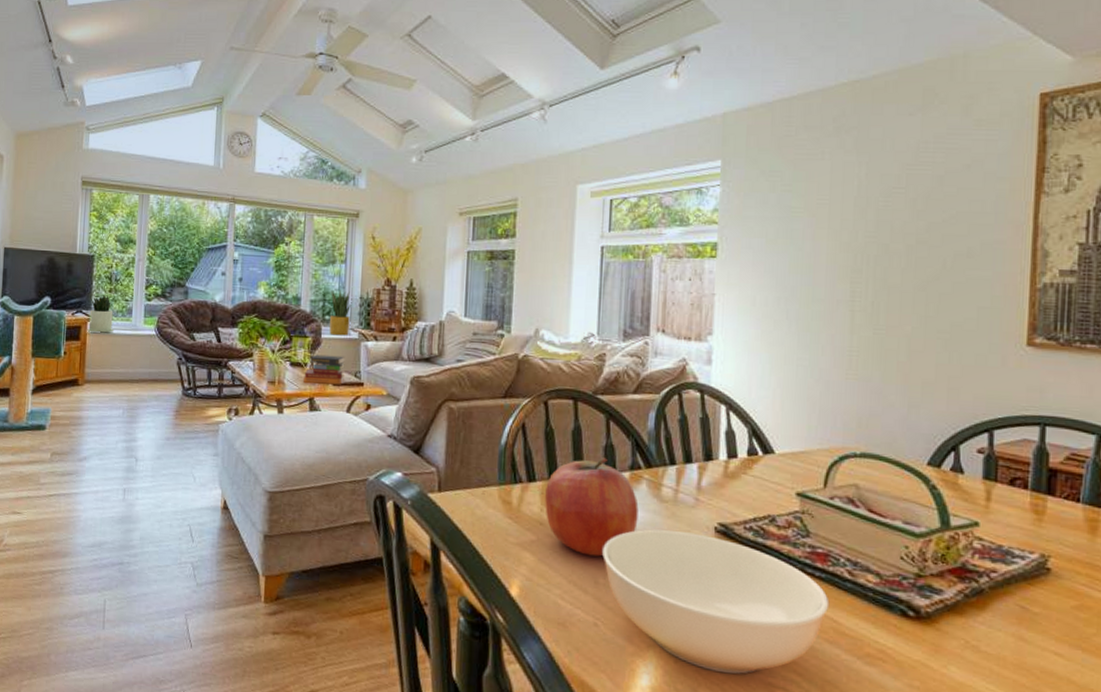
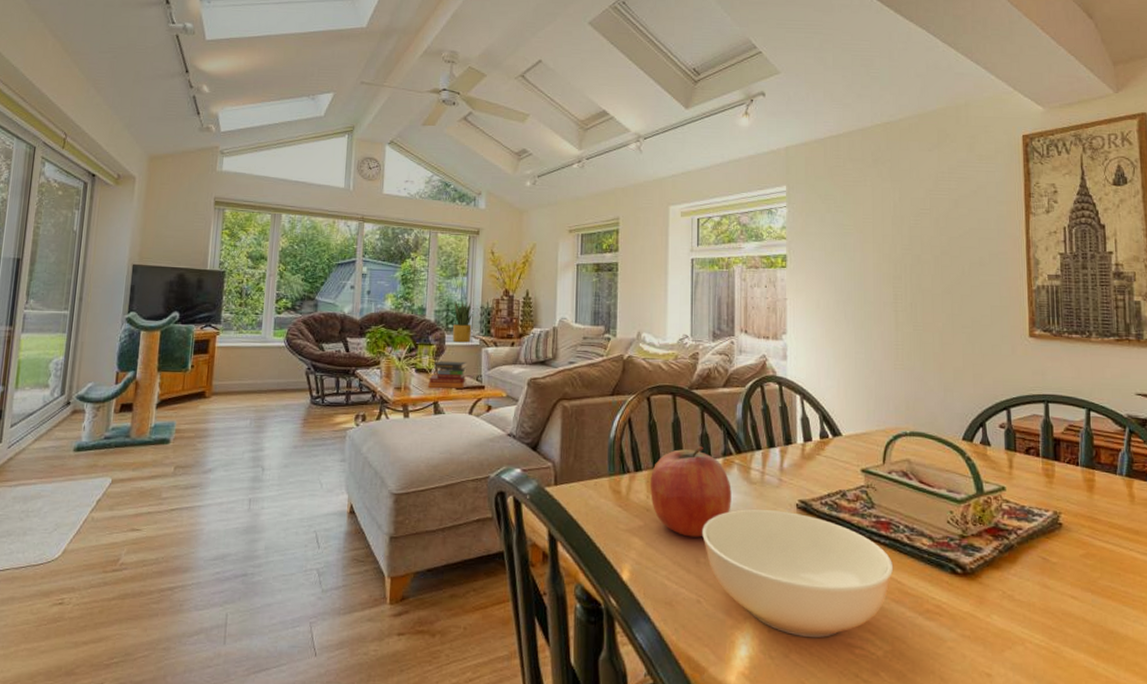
planter: present [87,295,115,333] -> none [216,309,244,346]

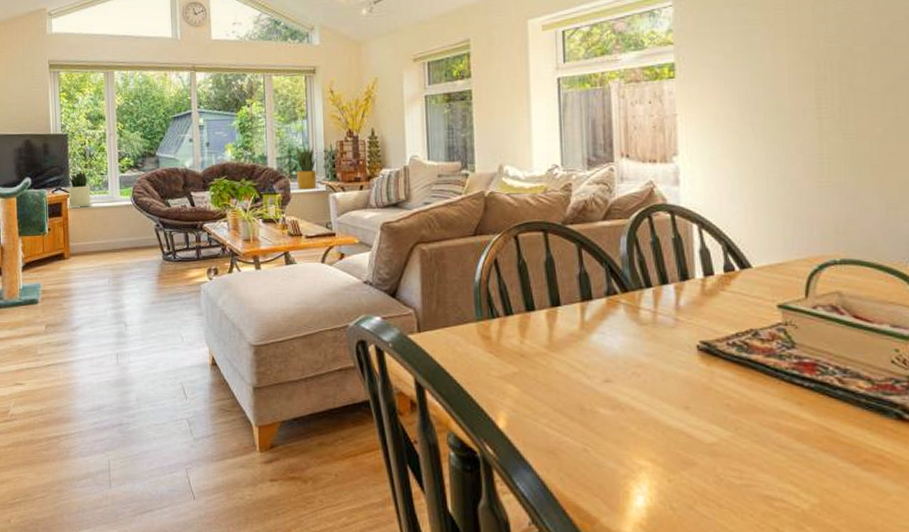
planter: none [216,309,244,346] -> present [68,171,93,208]
books: present [428,360,467,389] -> none [277,209,316,238]
fruit: present [650,446,732,537] -> none [523,286,619,383]
bowl: present [701,509,894,637] -> none [585,353,822,489]

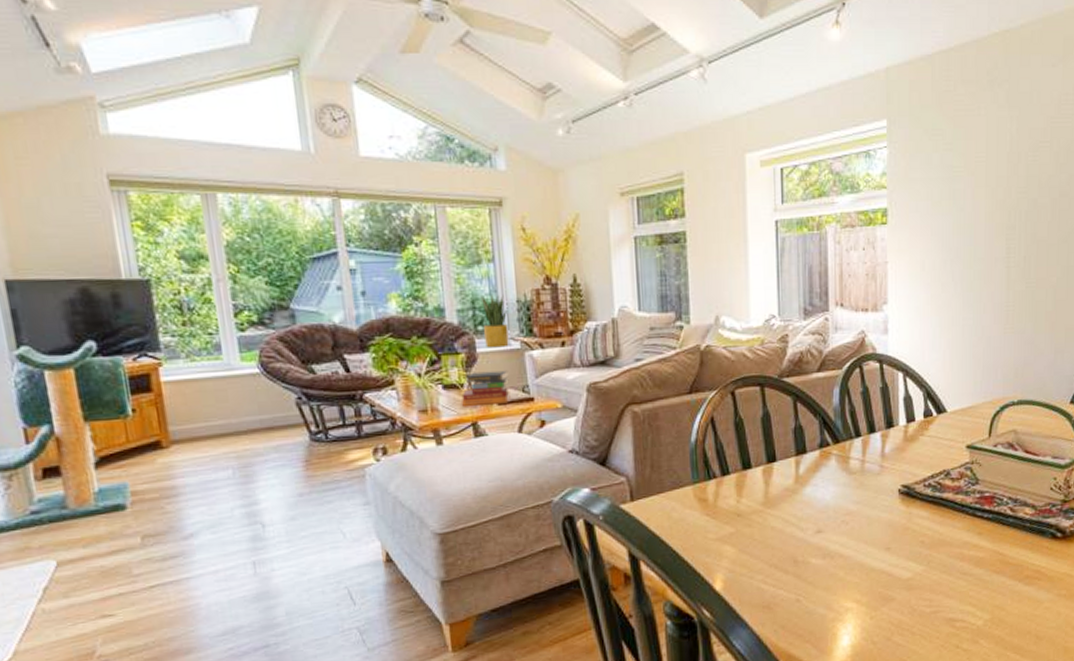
planter: present [68,171,93,208] -> none [156,330,201,380]
books: none [277,209,316,238] -> present [461,370,511,406]

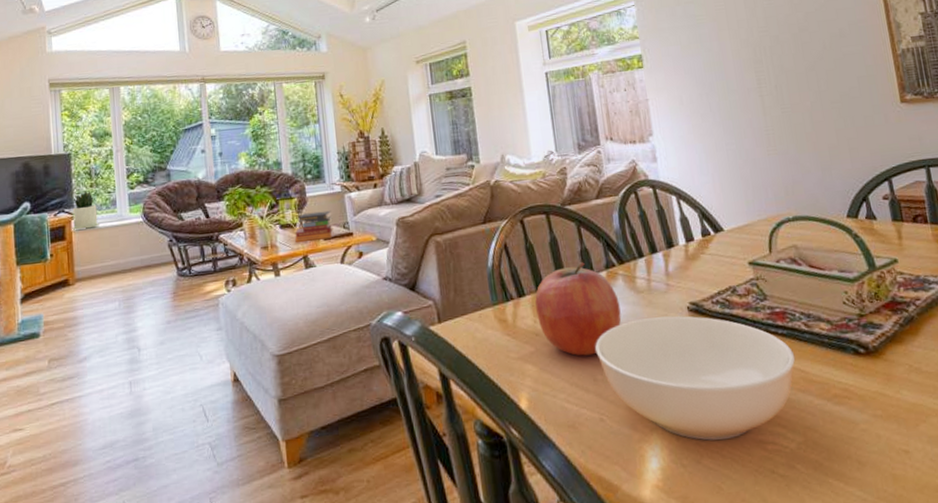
planter: none [156,330,201,380] -> present [71,190,101,230]
planter: present [480,294,509,348] -> none [308,148,332,193]
fruit: none [740,440,830,538] -> present [535,262,622,356]
bowl: none [798,498,996,619] -> present [594,316,796,441]

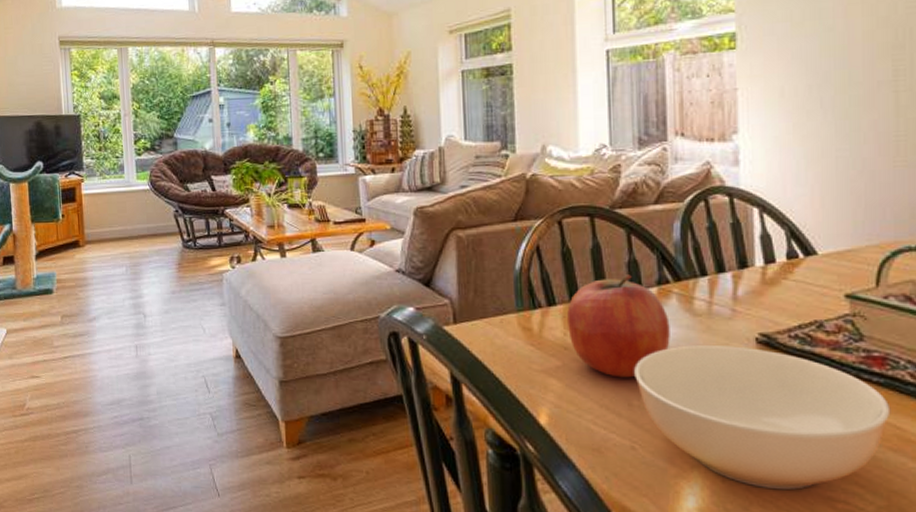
planter: present [71,190,101,230] -> none [81,154,109,193]
books: present [295,210,334,242] -> none [303,193,345,224]

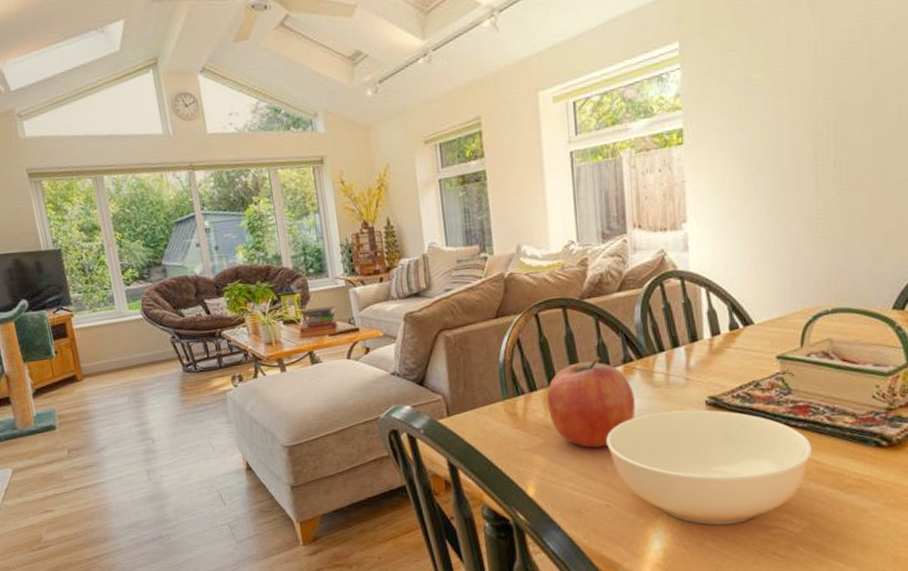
books: none [303,193,345,224] -> present [299,306,340,338]

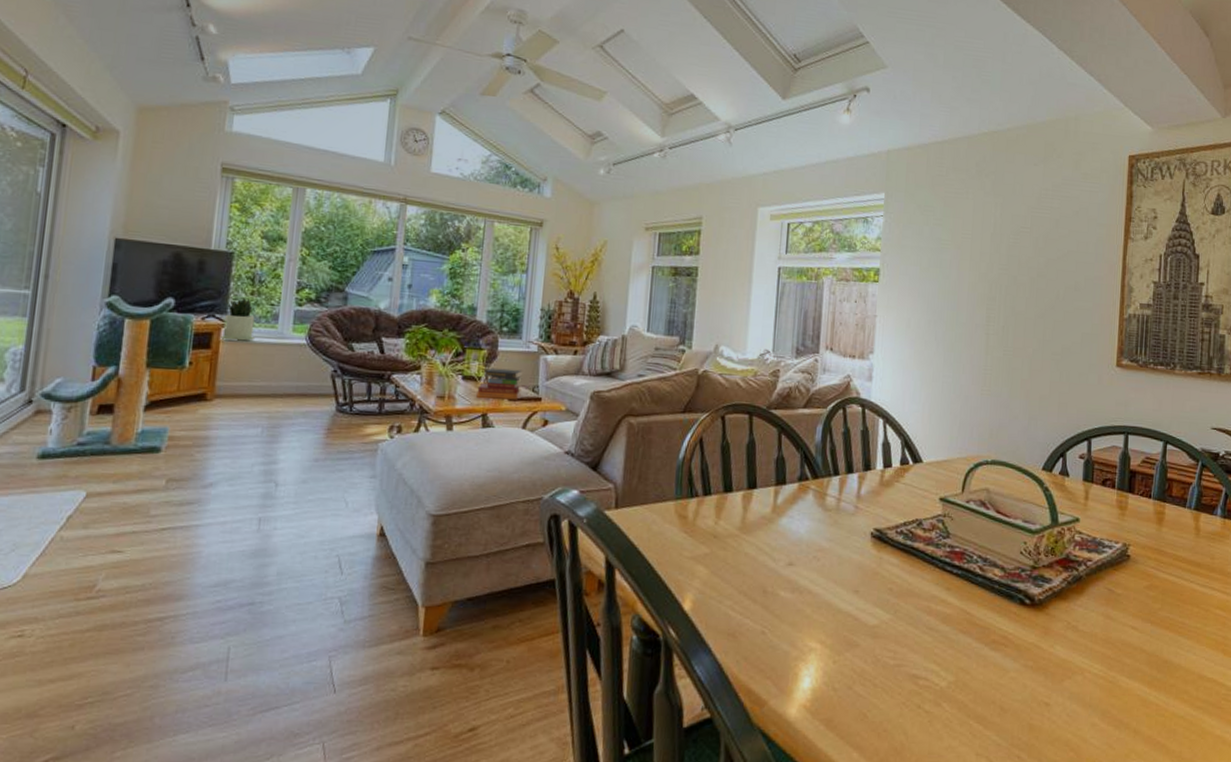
planter: none [67,287,101,328] -> present [221,298,256,342]
fruit: present [547,357,636,448] -> none [719,470,805,566]
bowl: present [605,409,813,525] -> none [770,537,964,669]

